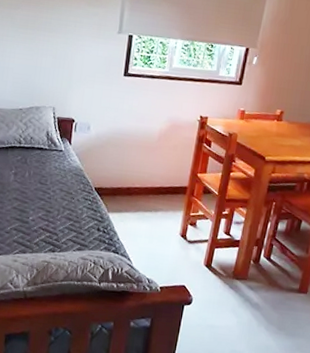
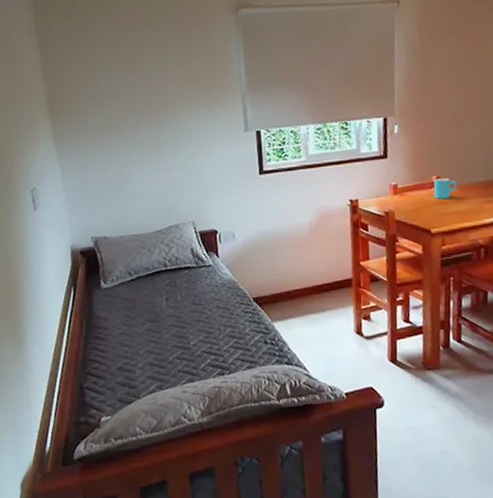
cup: none [275,112,297,132] -> present [433,178,457,199]

